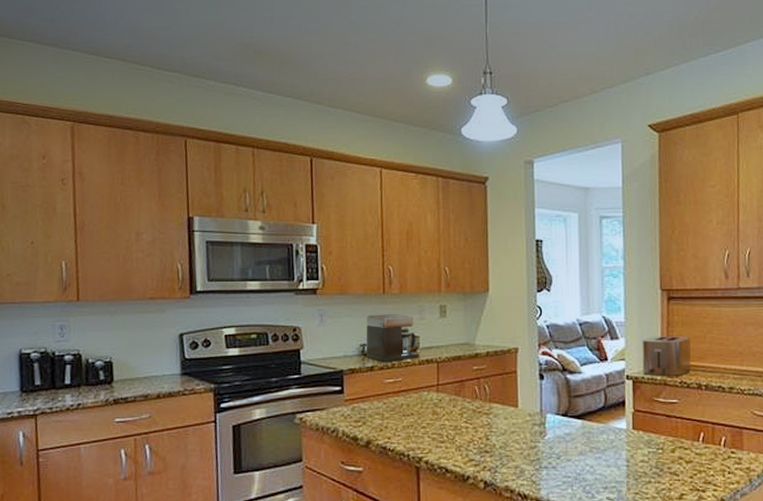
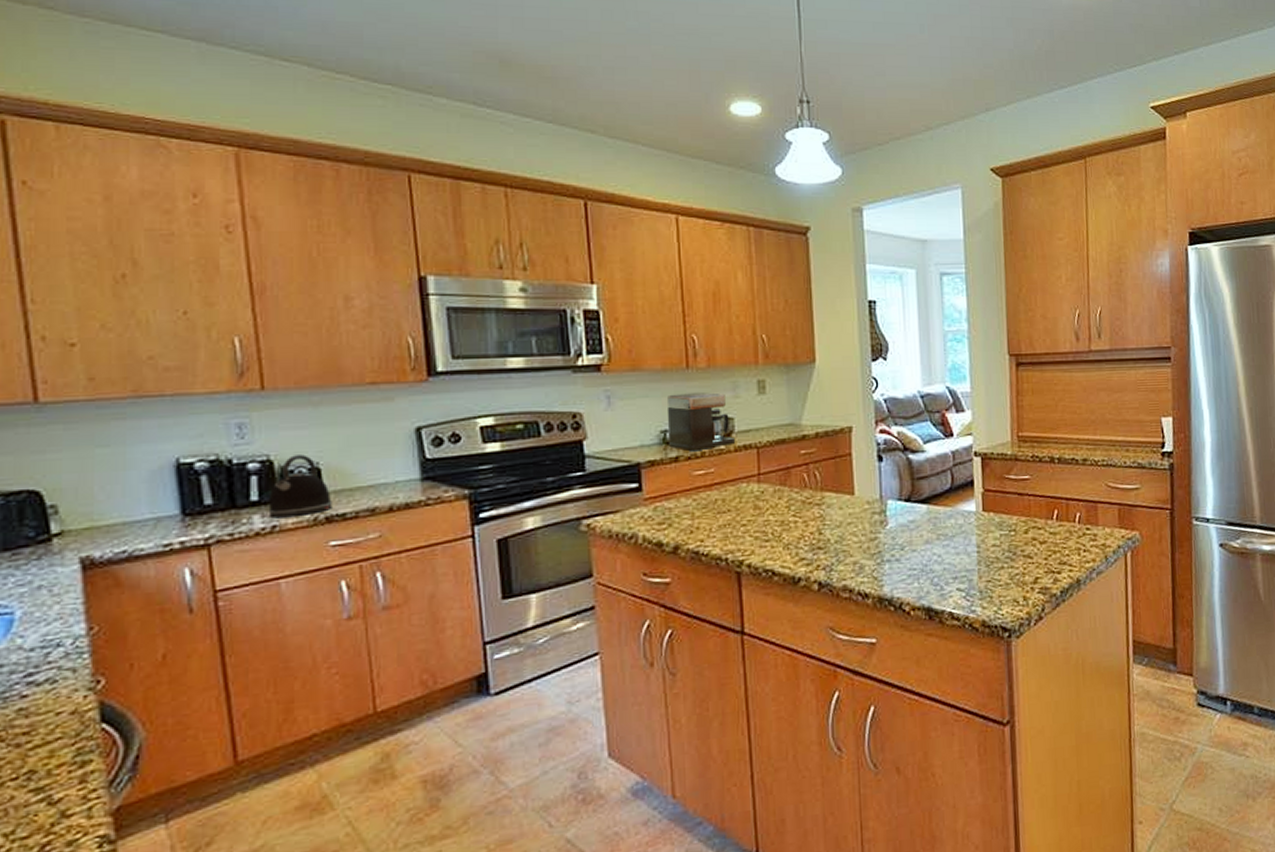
kettle: none [76,351,119,398] -> present [268,454,332,519]
toaster: present [642,335,691,378] -> none [990,405,1043,452]

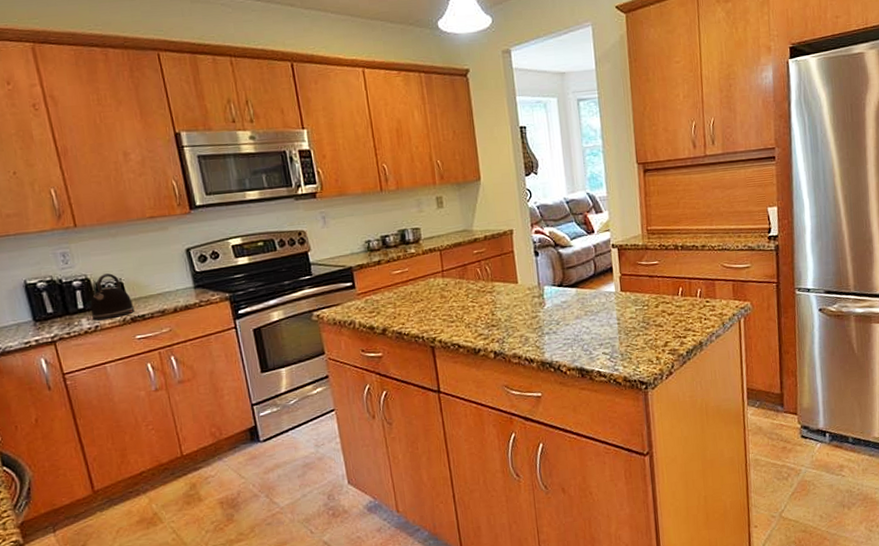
coffee maker: present [666,392,736,452] -> none [367,209,423,256]

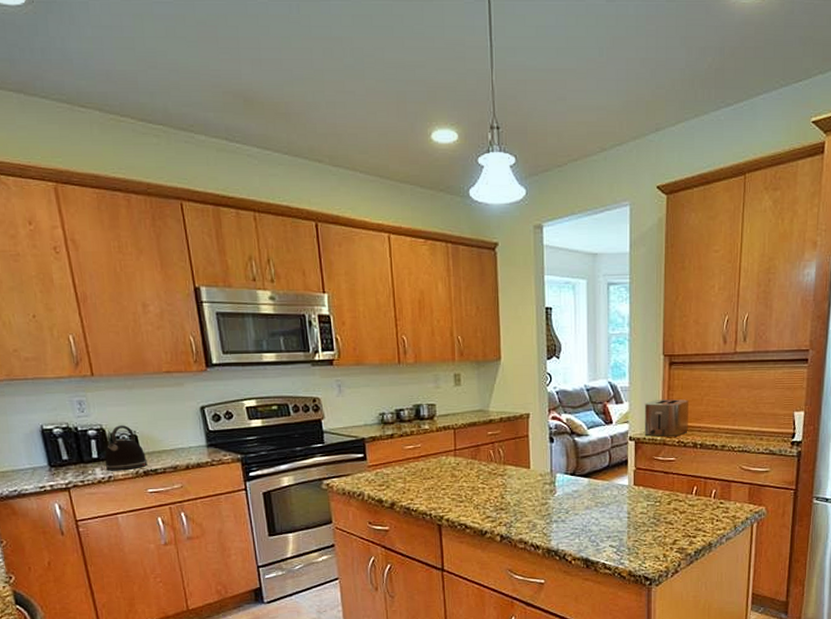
toaster: none [623,204,668,243] -> present [644,398,690,438]

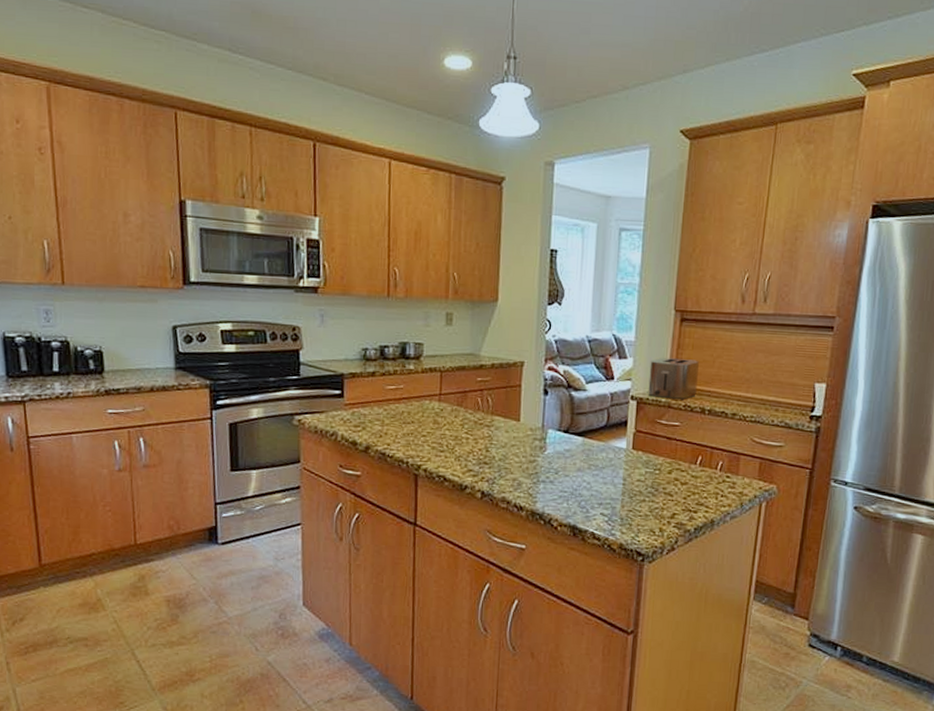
kettle: present [105,425,148,471] -> none [65,339,110,388]

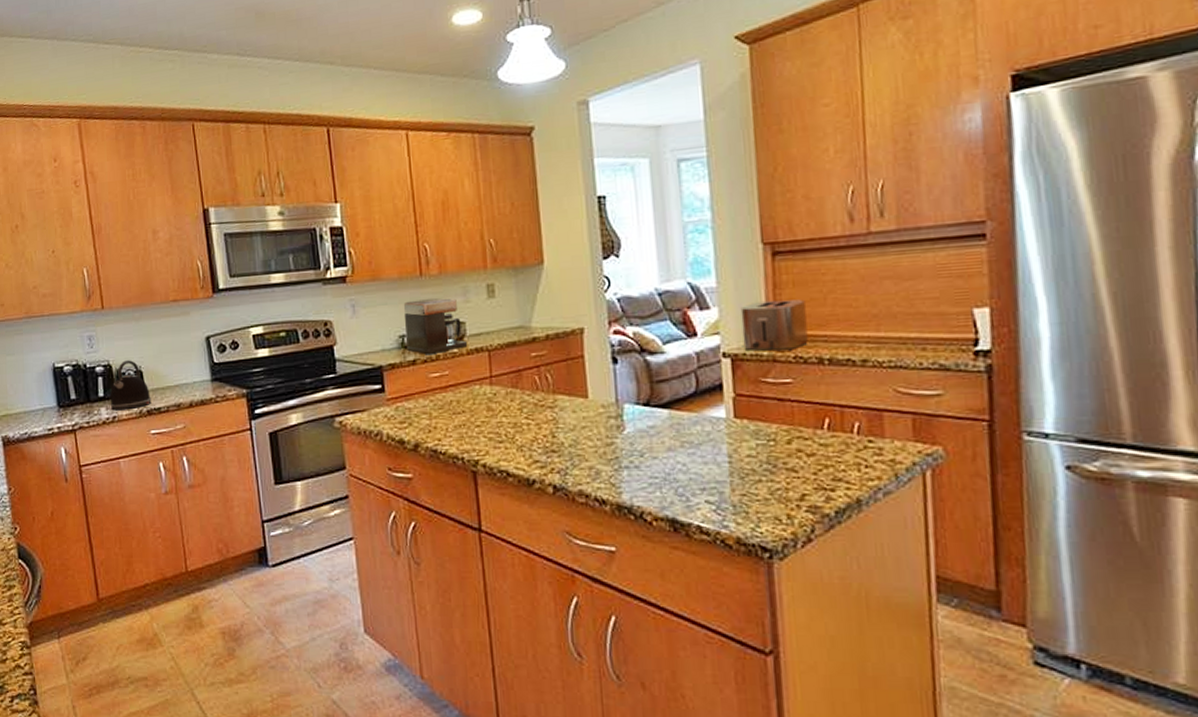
kettle: none [65,339,110,388] -> present [110,360,151,411]
coffee maker: none [368,318,424,369] -> present [403,298,468,355]

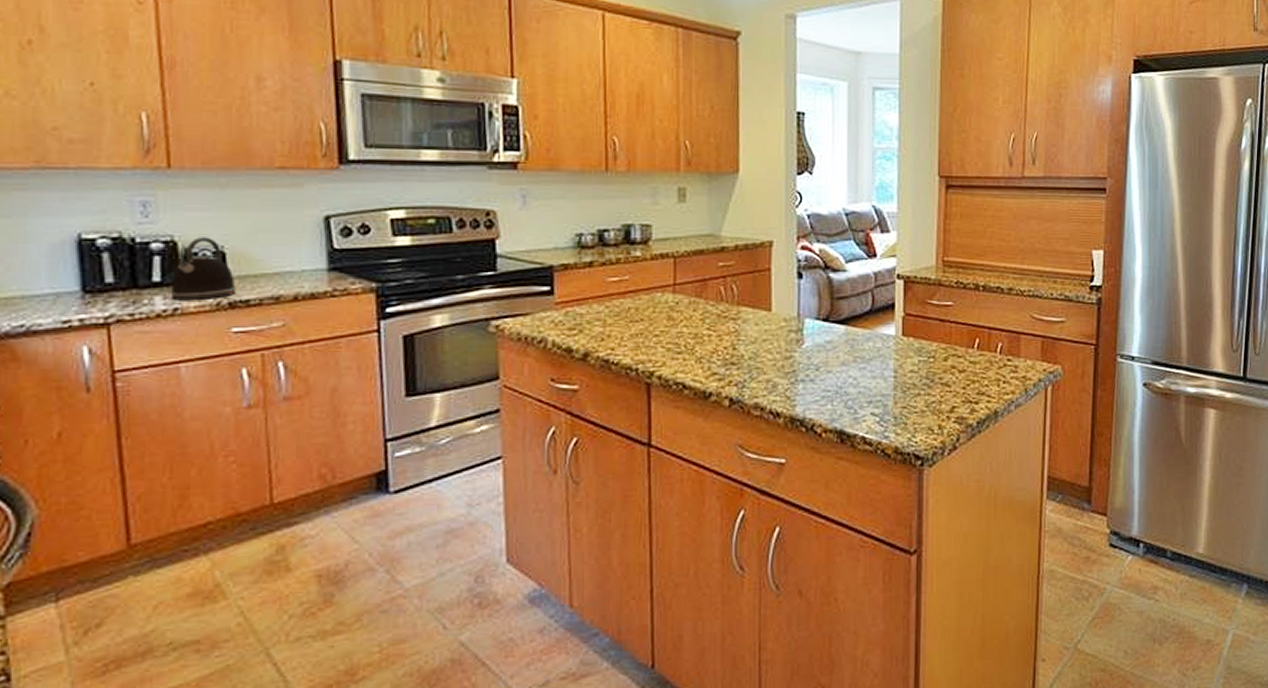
coffee maker: present [403,298,468,355] -> none [583,197,653,257]
toaster: present [740,299,808,352] -> none [915,228,970,278]

